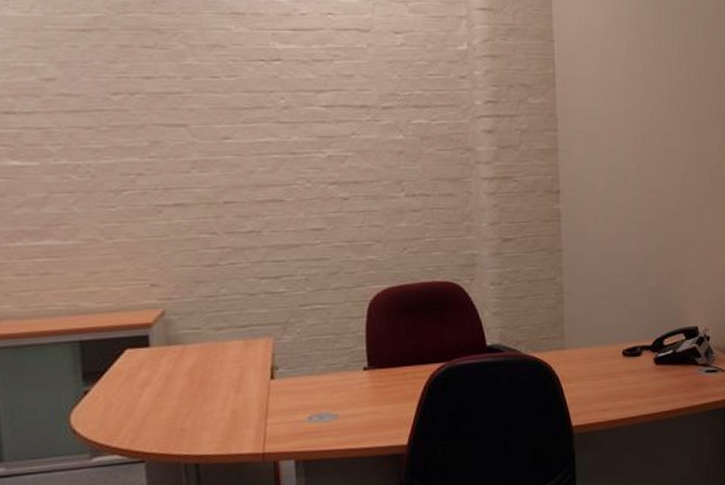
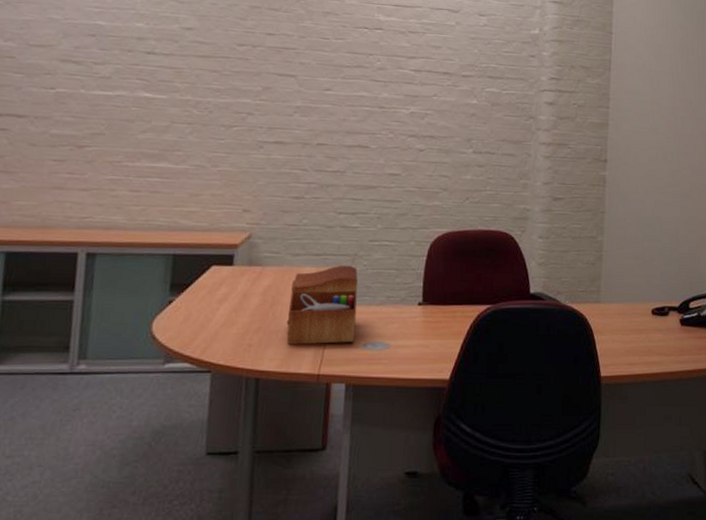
sewing box: none [219,334,298,425] -> present [286,265,358,345]

